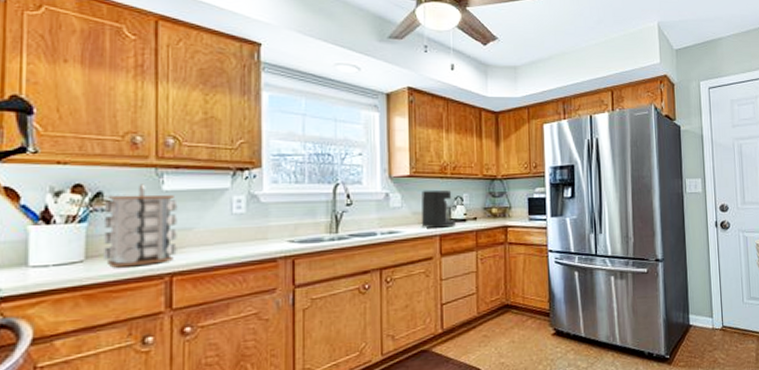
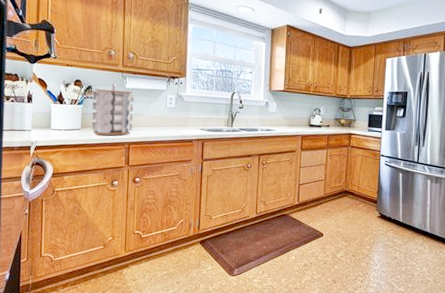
coffee maker: present [421,189,456,228] -> none [289,102,314,130]

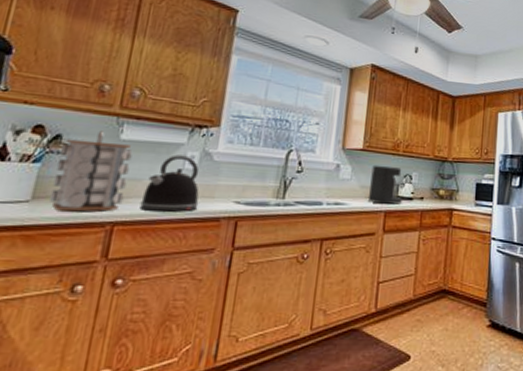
kettle: none [143,97,178,136] -> present [139,154,199,212]
coffee maker: none [289,102,314,130] -> present [367,164,402,205]

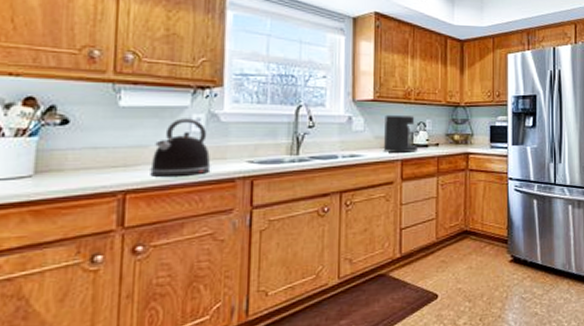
spice rack: present [48,130,133,213] -> none [52,98,135,184]

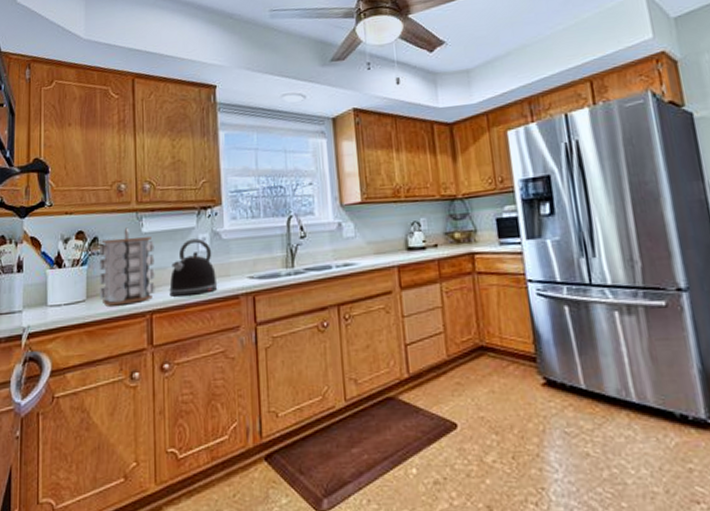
spice rack: none [52,98,135,184] -> present [99,227,155,307]
coffee maker: present [383,114,418,153] -> none [375,215,414,259]

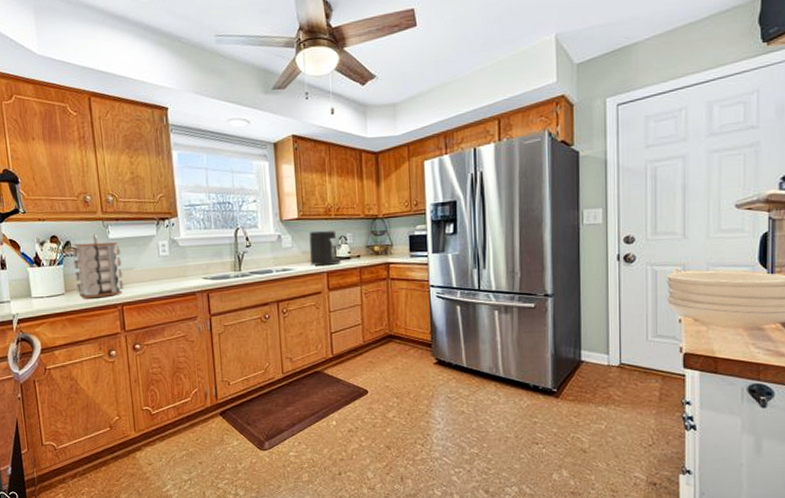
kettle: present [169,238,218,297] -> none [136,245,177,292]
coffee maker: none [375,215,414,259] -> present [309,230,341,266]

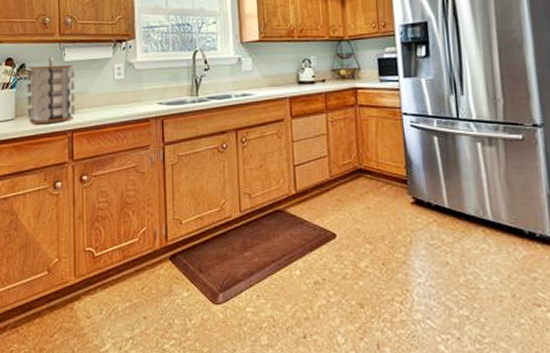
coffee maker: present [309,230,341,266] -> none [271,53,304,91]

